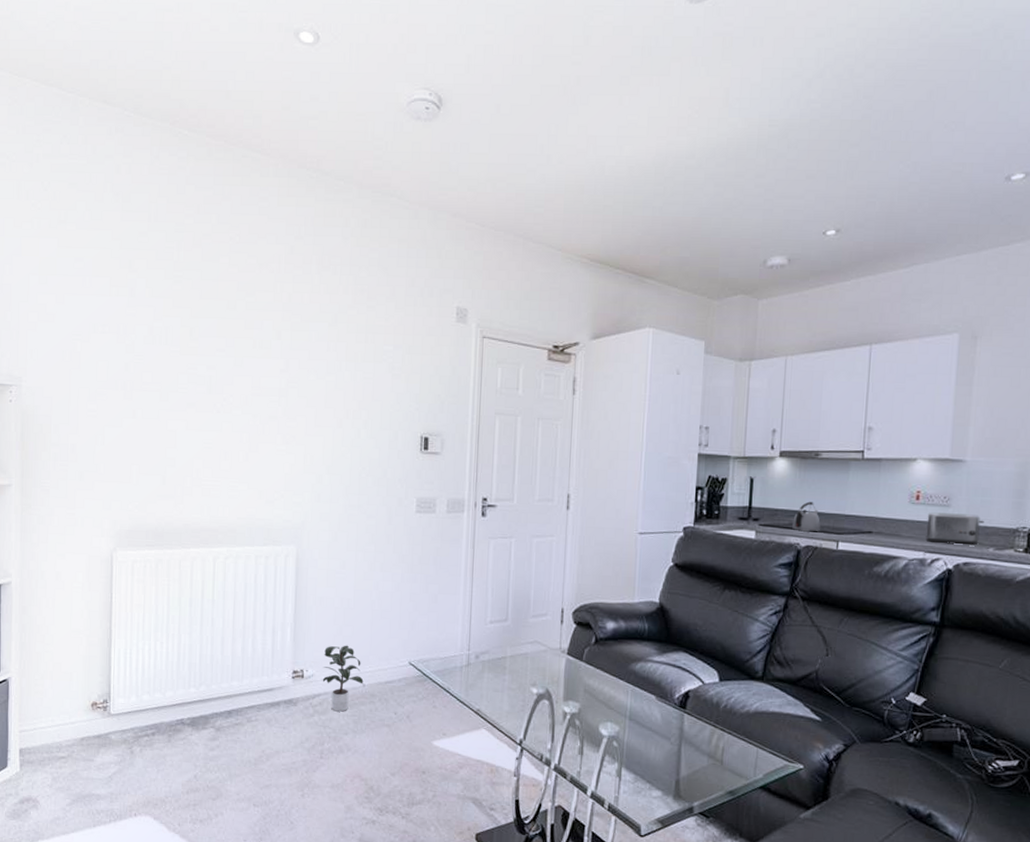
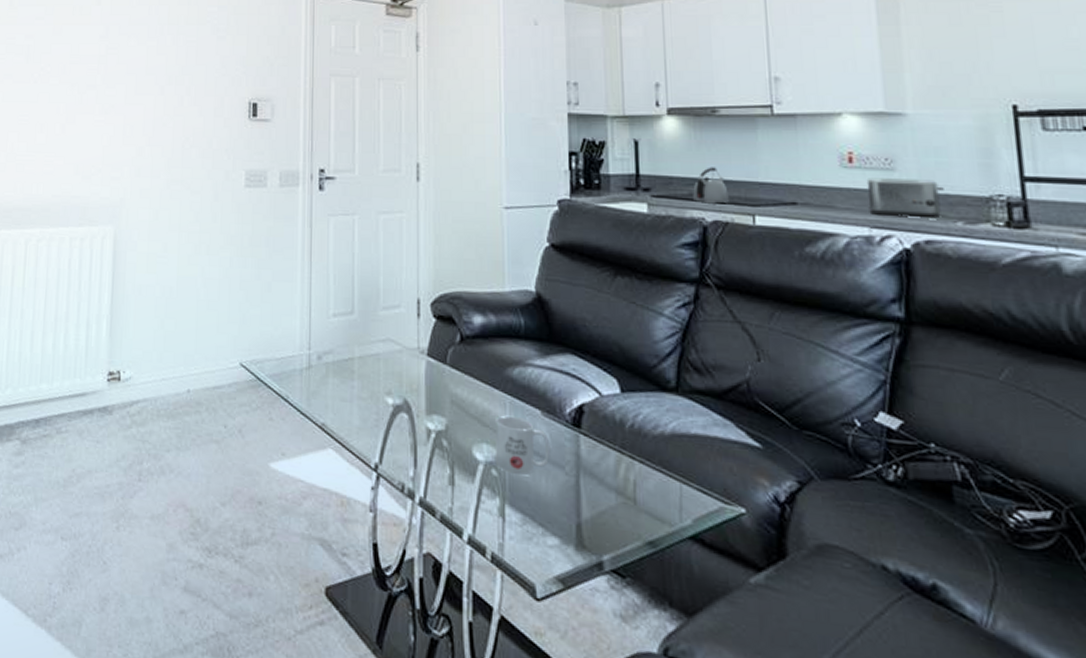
potted plant: present [323,645,364,712] -> none [142,341,188,423]
mug: none [616,700,661,746] -> present [494,415,551,476]

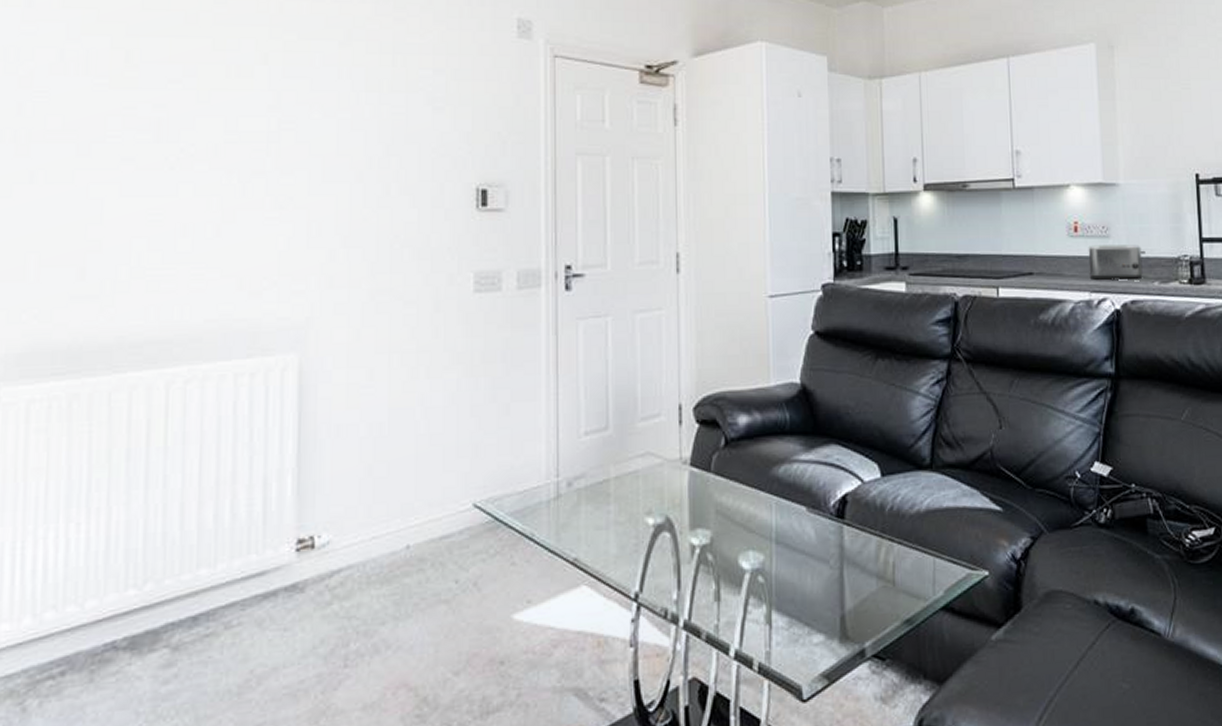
mug: present [494,415,551,476] -> none [761,516,816,578]
kettle: present [693,167,731,204] -> none [946,242,978,279]

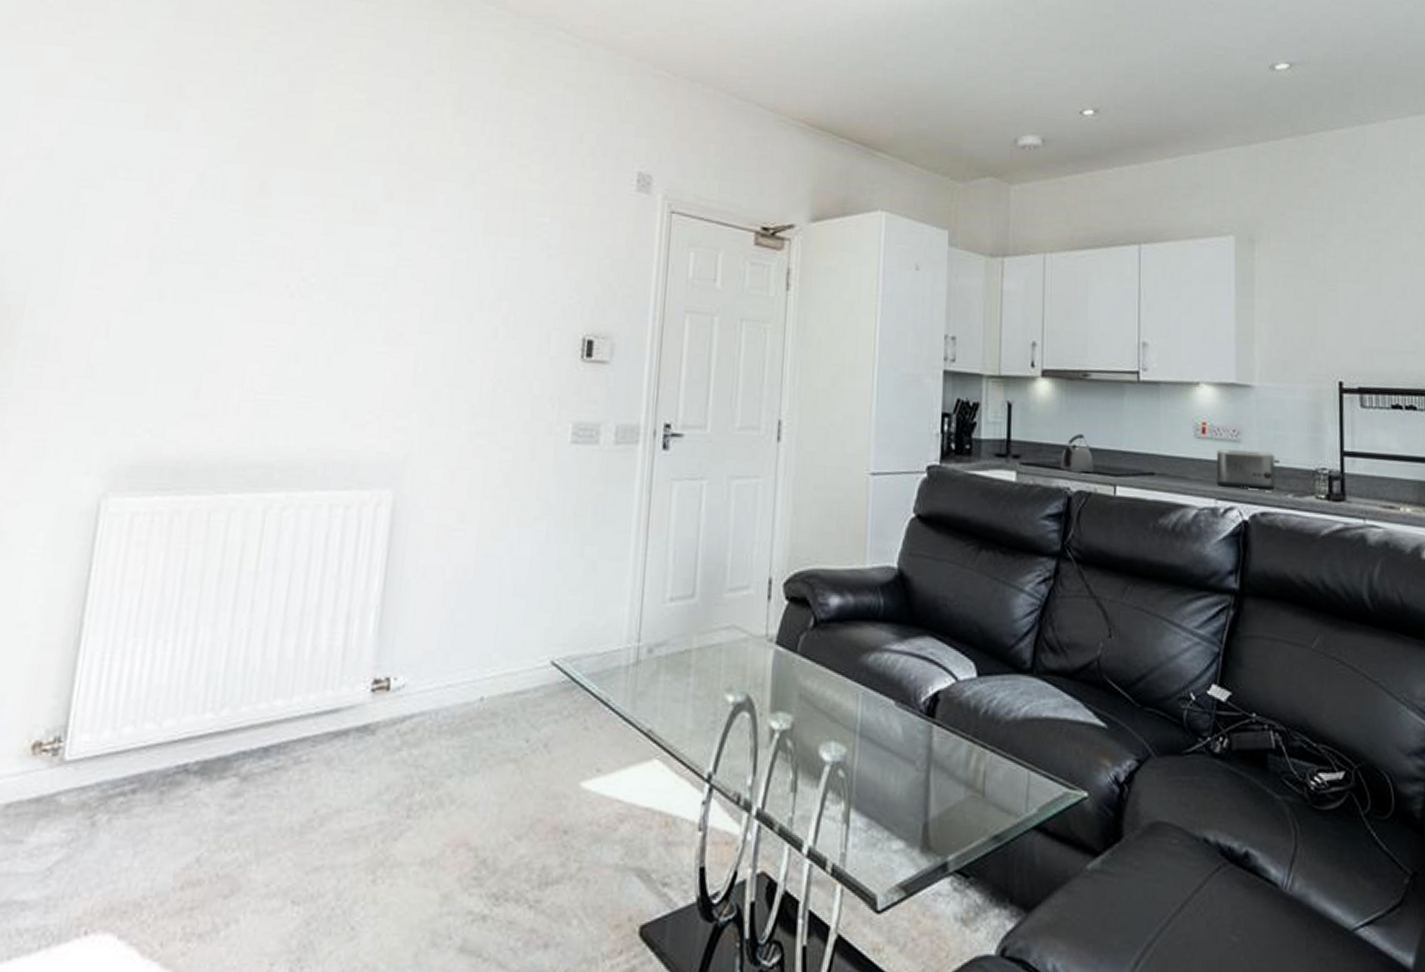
kettle: none [946,242,978,279] -> present [1060,433,1095,473]

